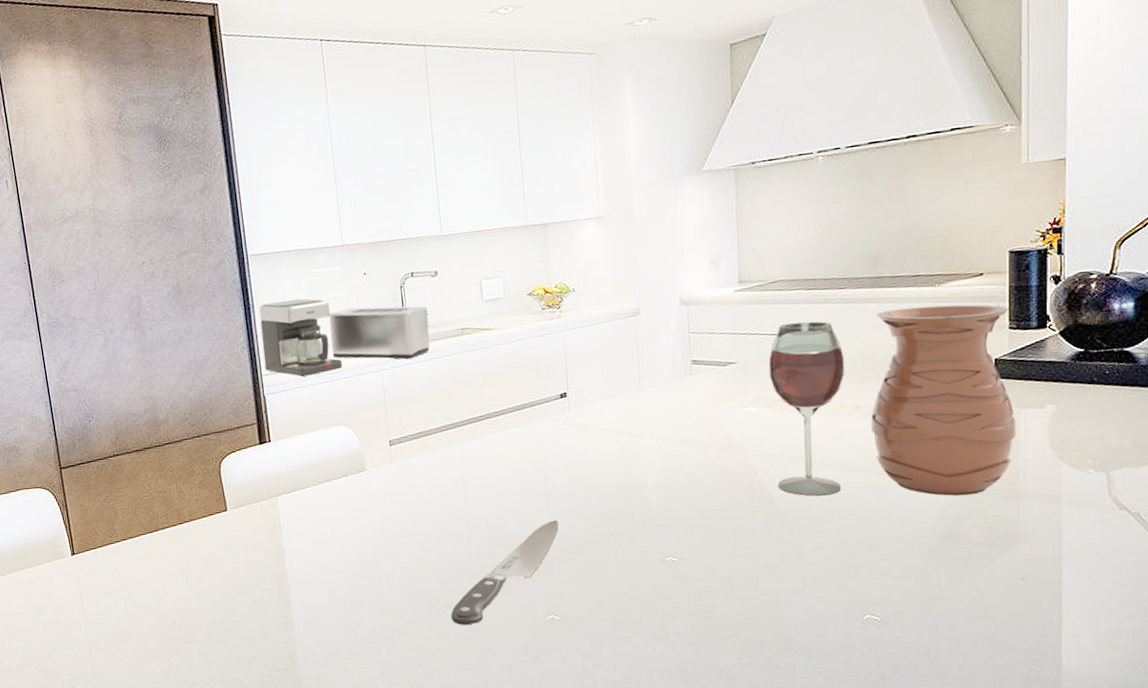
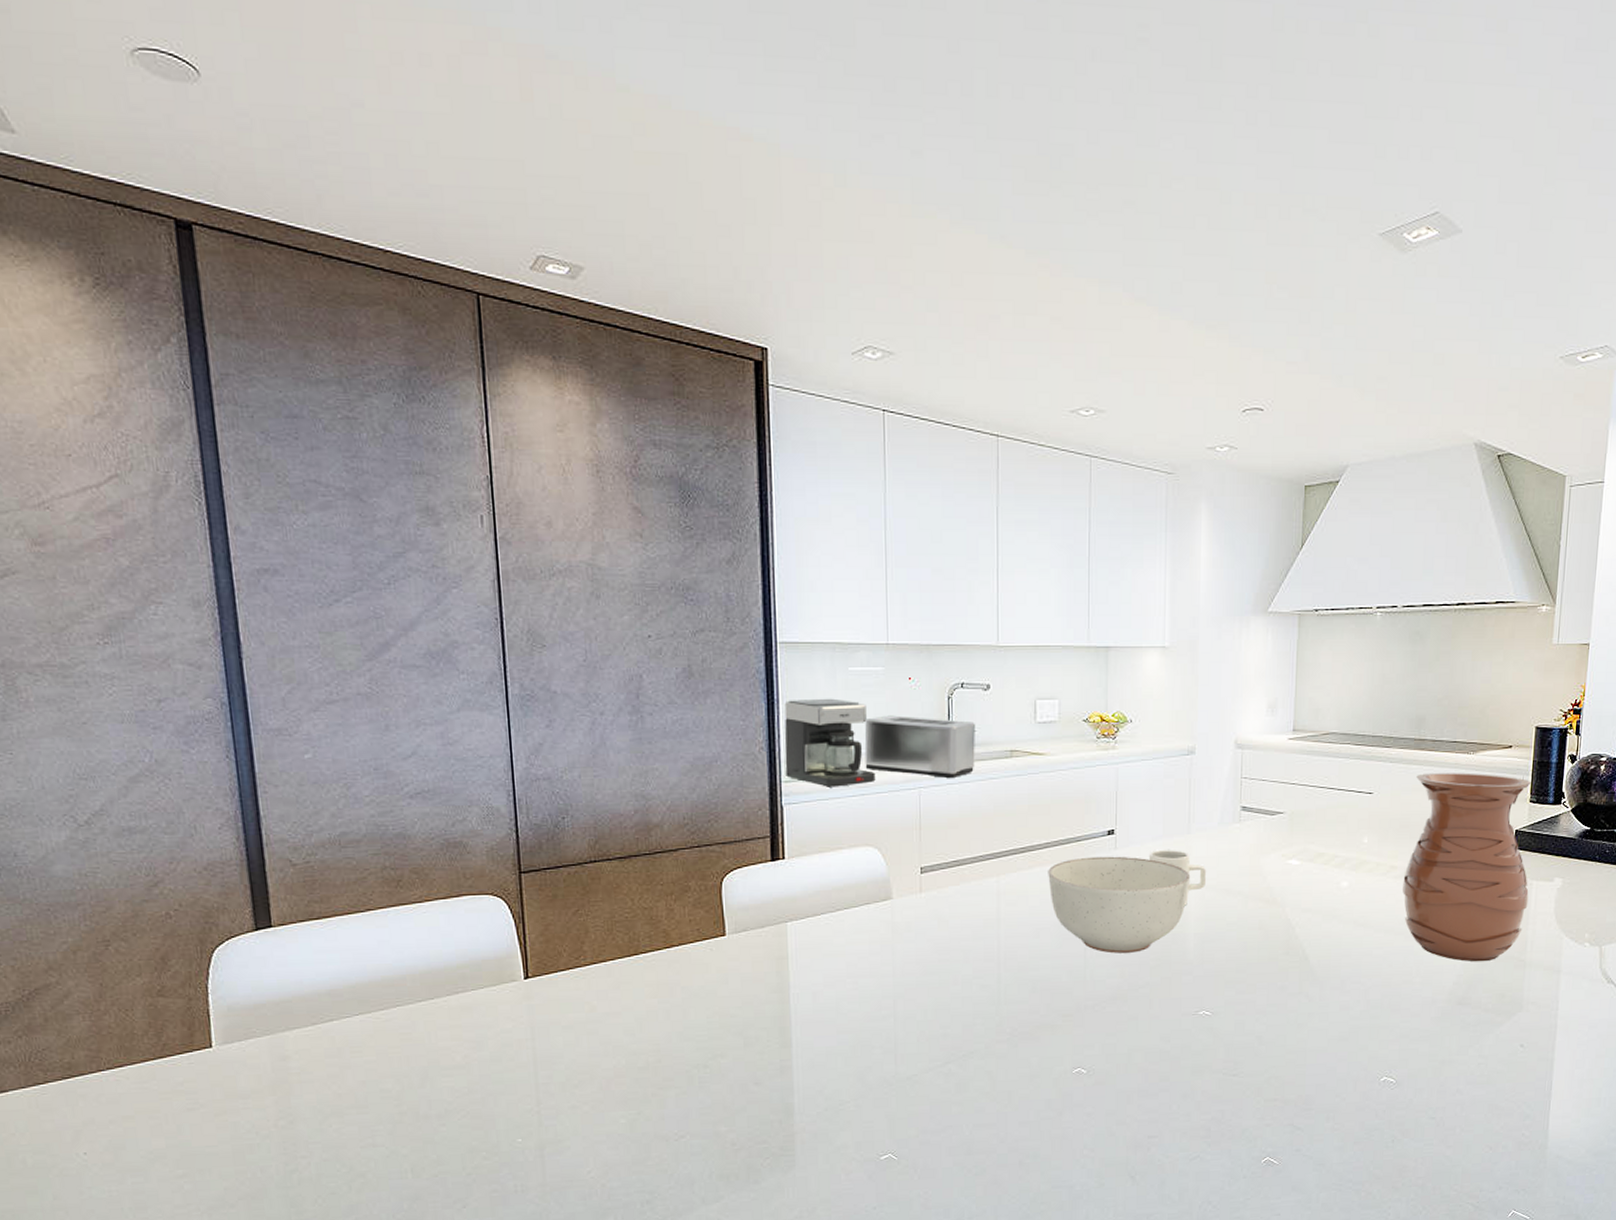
kitchen knife: present [451,519,559,625] -> none [972,965,1094,1076]
bowl: none [506,416,646,508] -> present [1048,856,1191,953]
mug: none [602,407,662,459] -> present [1148,850,1206,906]
wineglass: present [768,321,845,497] -> none [1313,776,1384,955]

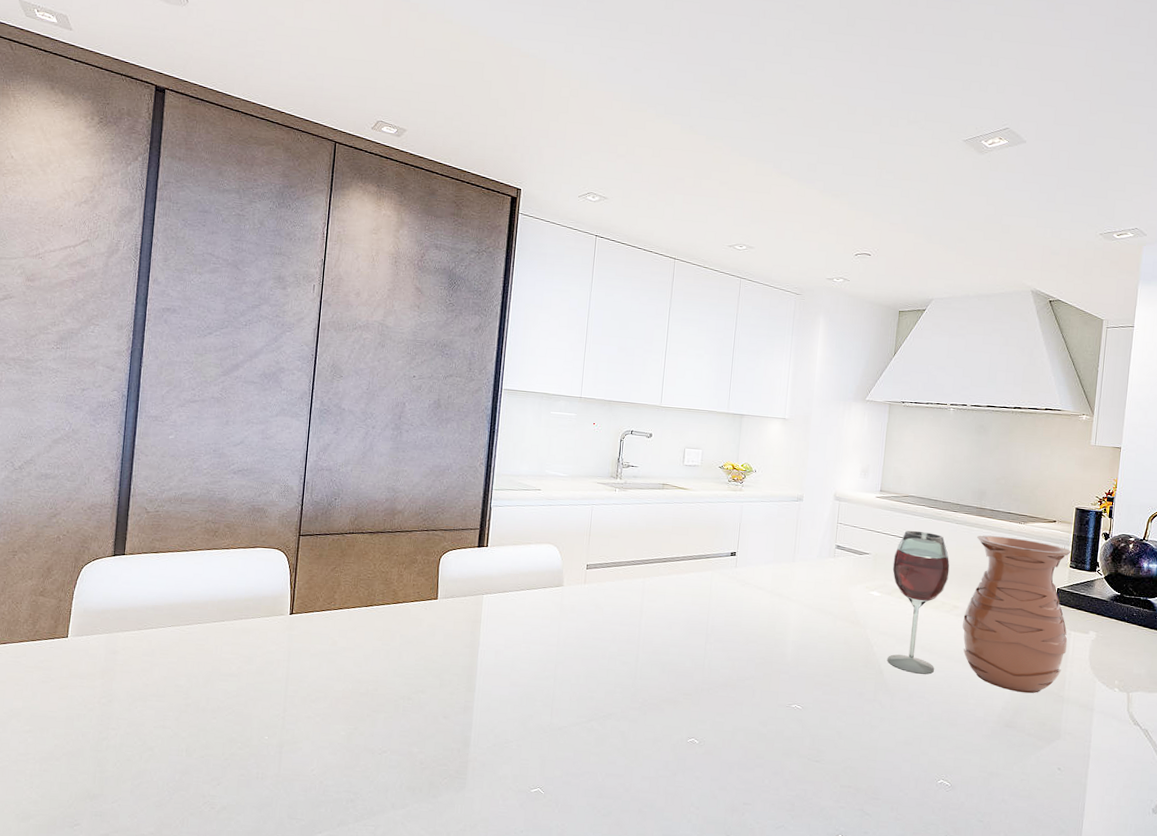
coffee maker: present [784,698,876,787] -> none [496,431,561,498]
toaster: present [864,715,975,779] -> none [554,448,638,501]
bowl: present [1048,856,1191,953] -> none [682,571,793,651]
mug: present [1148,850,1206,906] -> none [761,572,805,618]
wineglass: none [1313,776,1384,955] -> present [887,530,950,675]

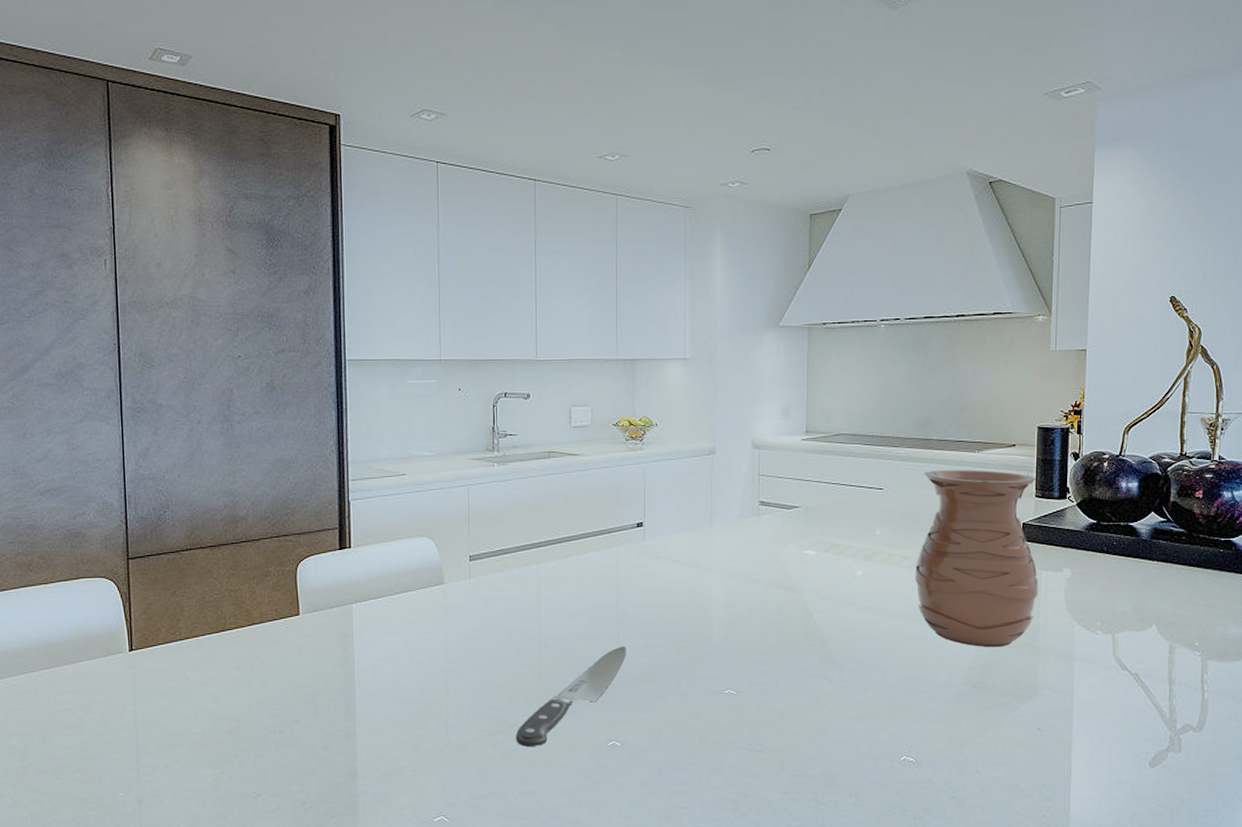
kitchen knife: none [609,656,711,736] -> present [516,646,626,746]
wineglass: present [887,530,950,675] -> none [828,474,895,639]

